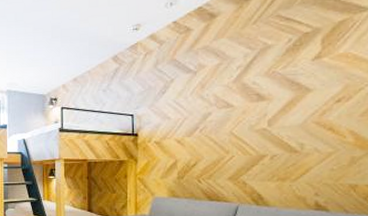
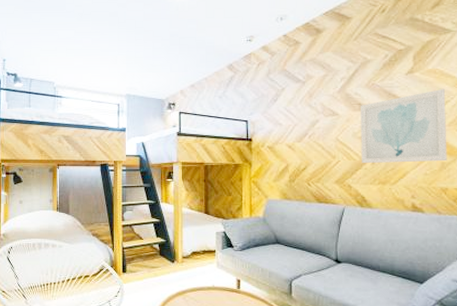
wall art: none [258,74,359,159] -> present [361,88,447,164]

